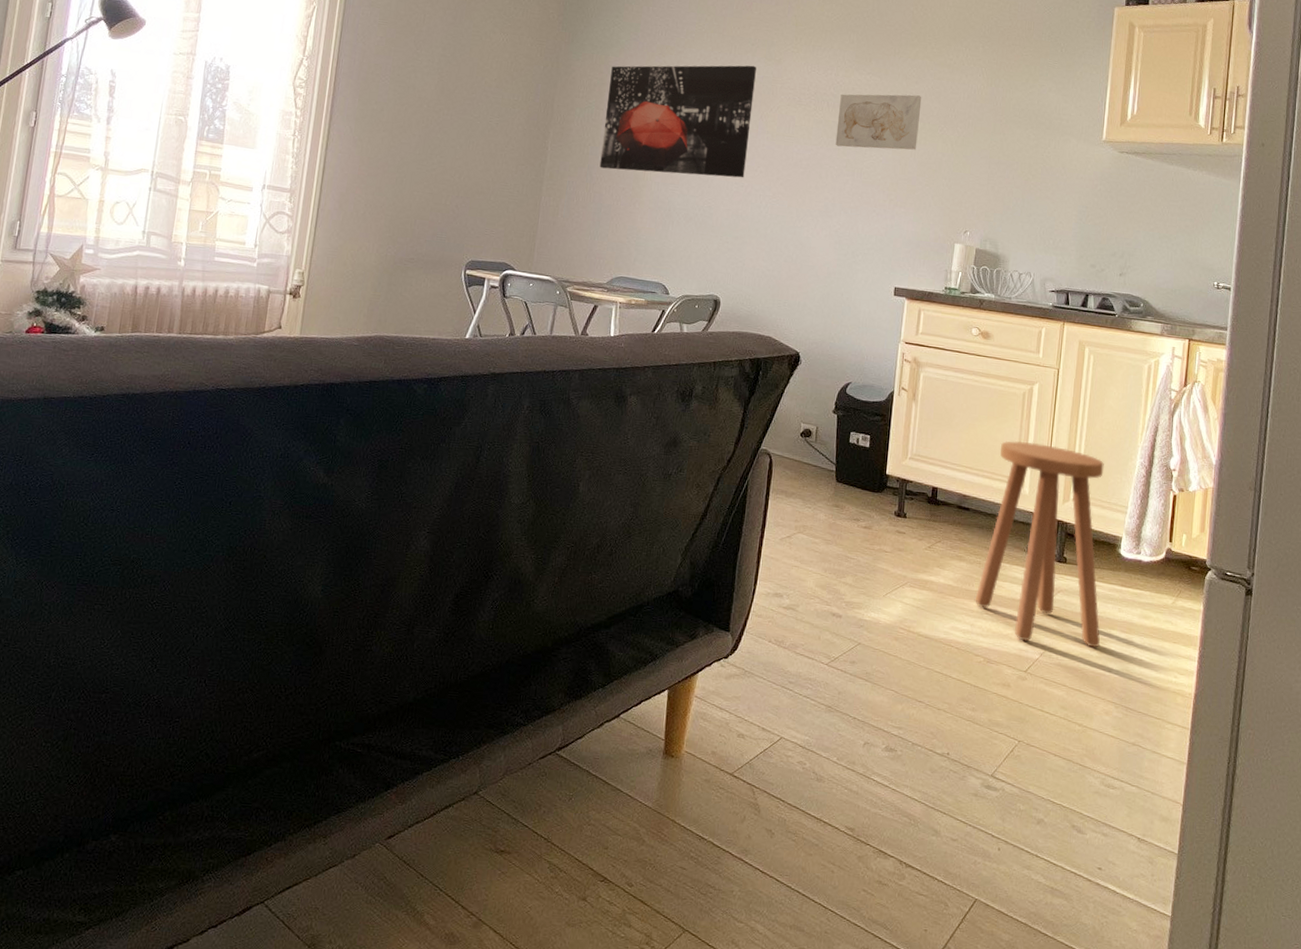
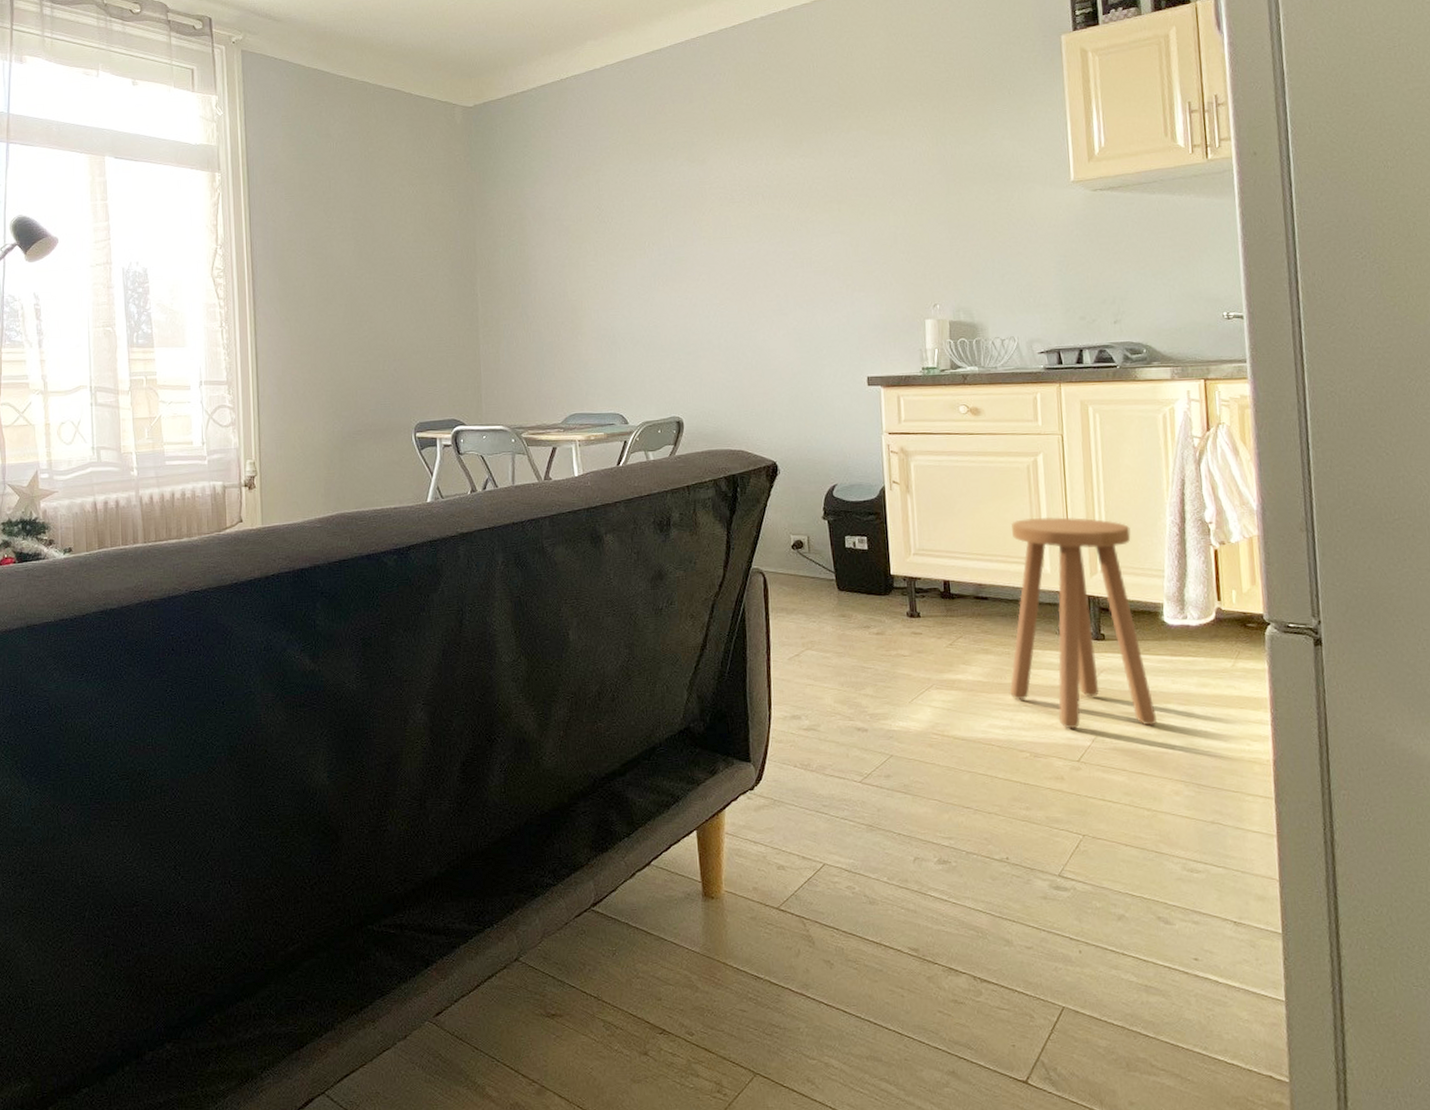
wall art: present [599,65,756,178] -> none [529,170,687,306]
wall art: present [835,94,922,150] -> none [775,169,867,239]

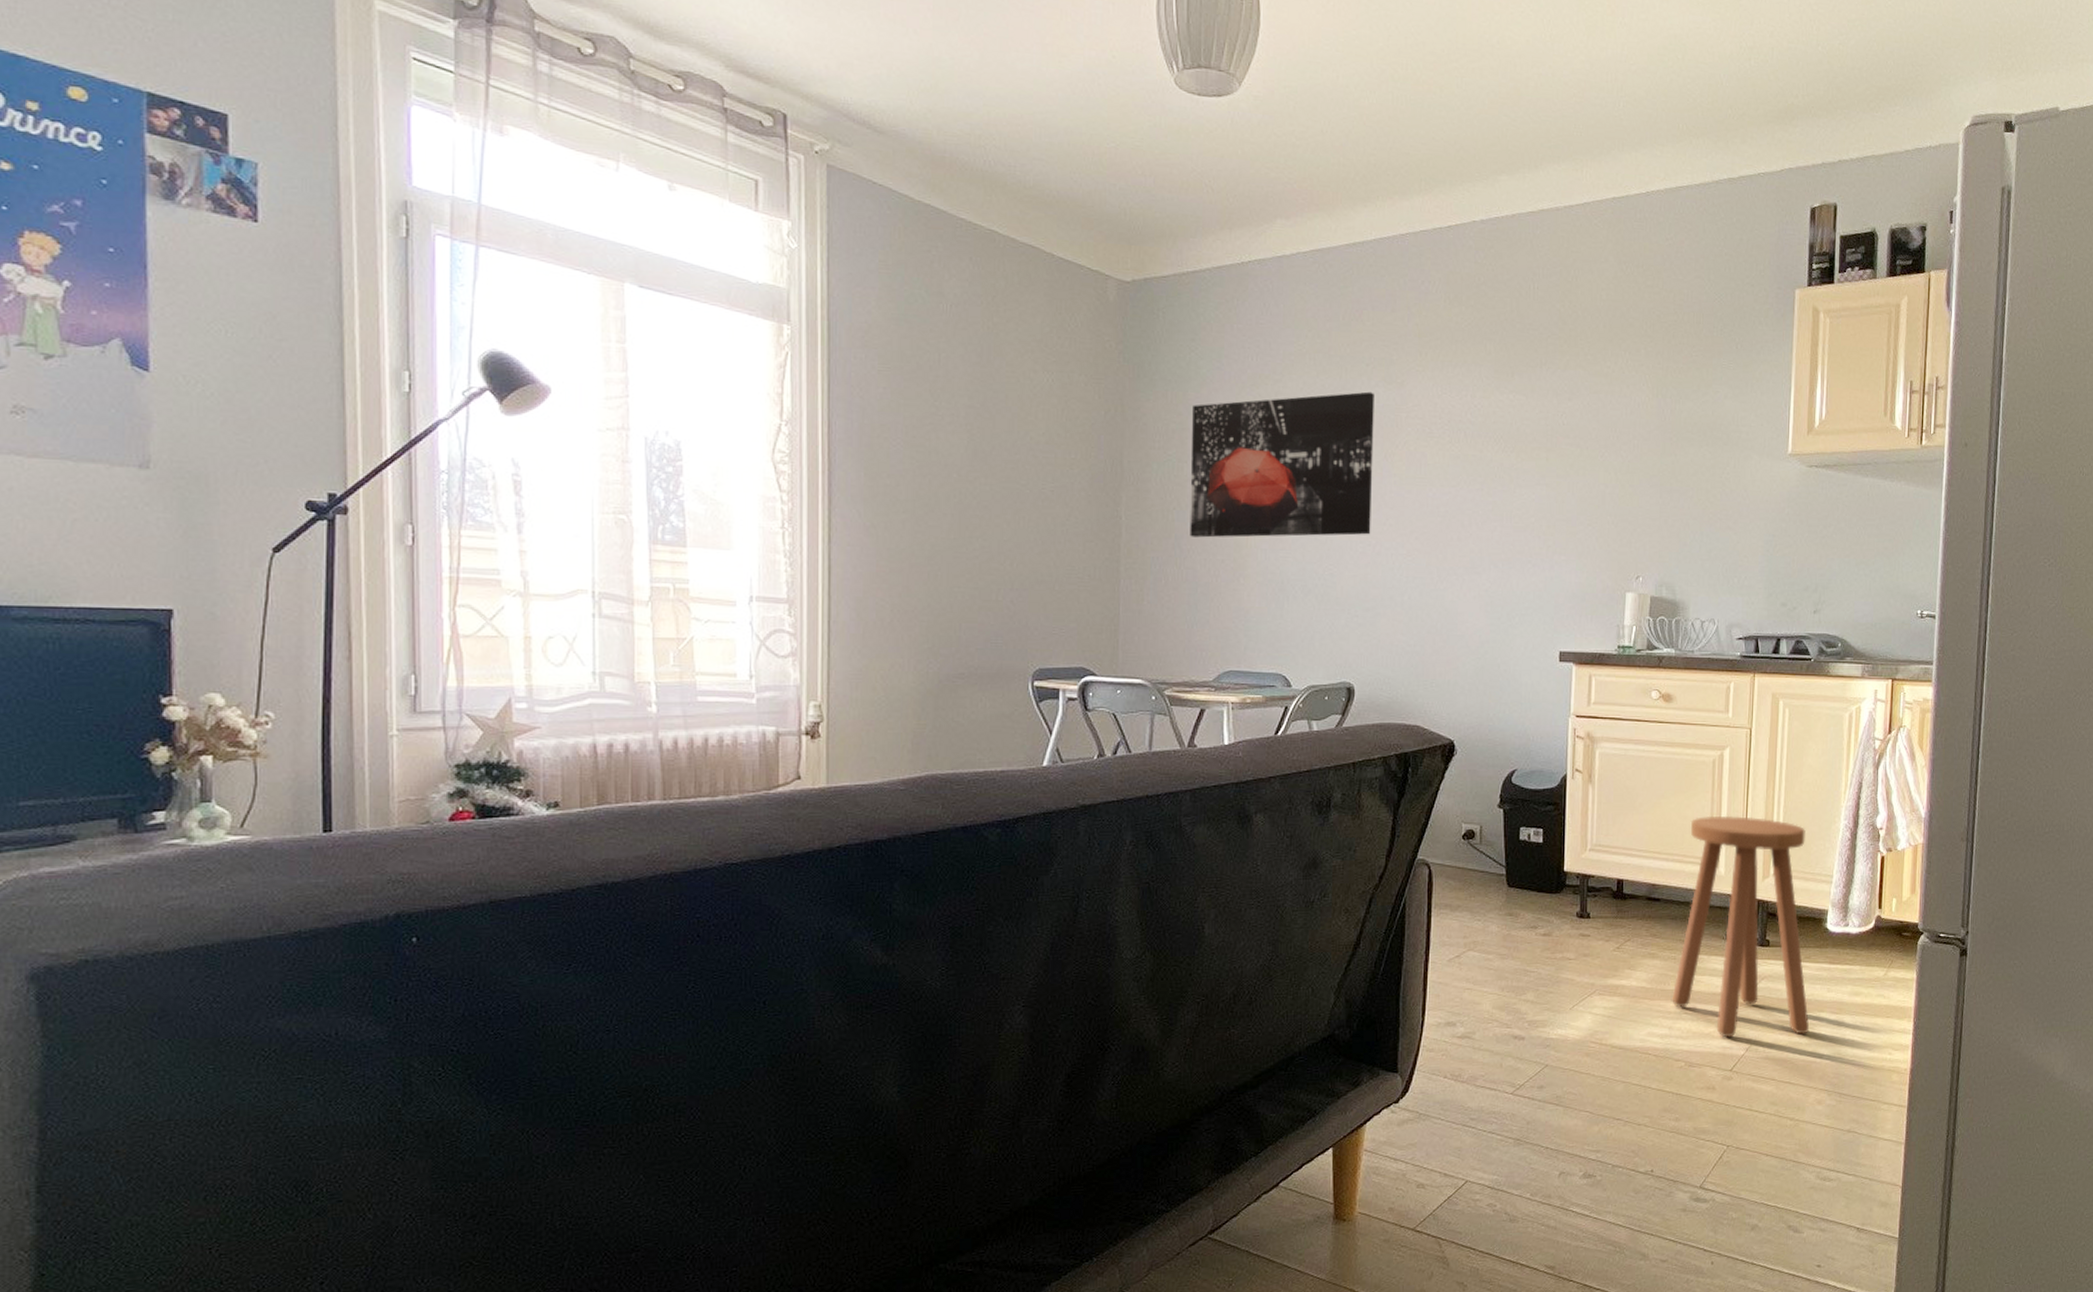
wall art: none [529,170,687,306] -> present [1190,391,1374,538]

